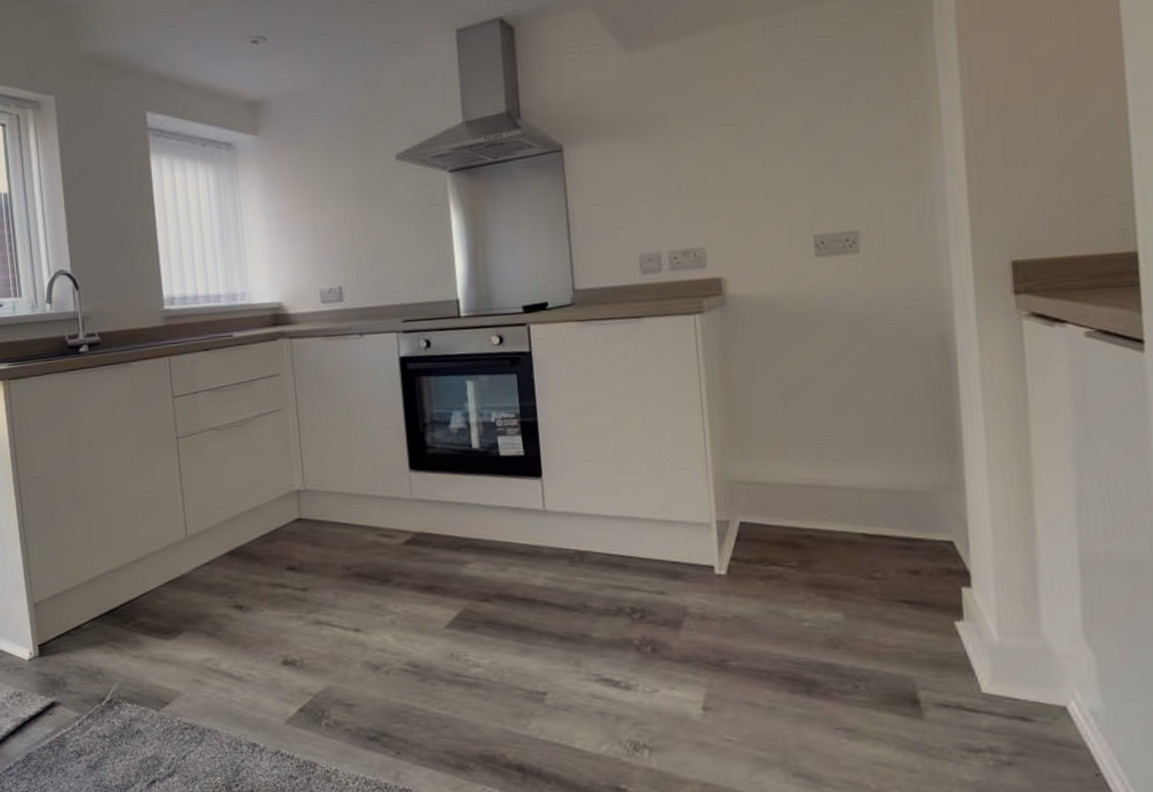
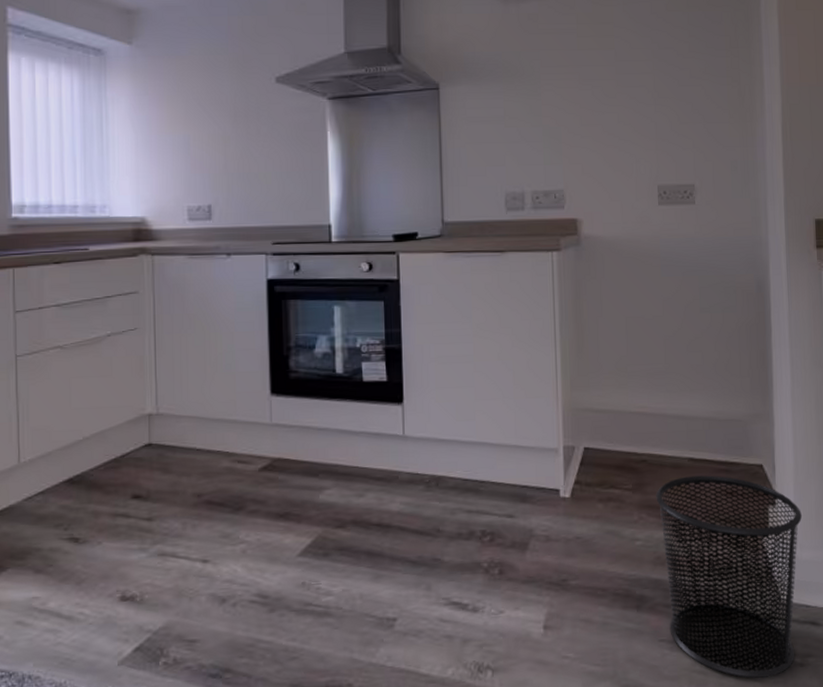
waste bin: none [825,552,1005,775] -> present [656,475,802,678]

